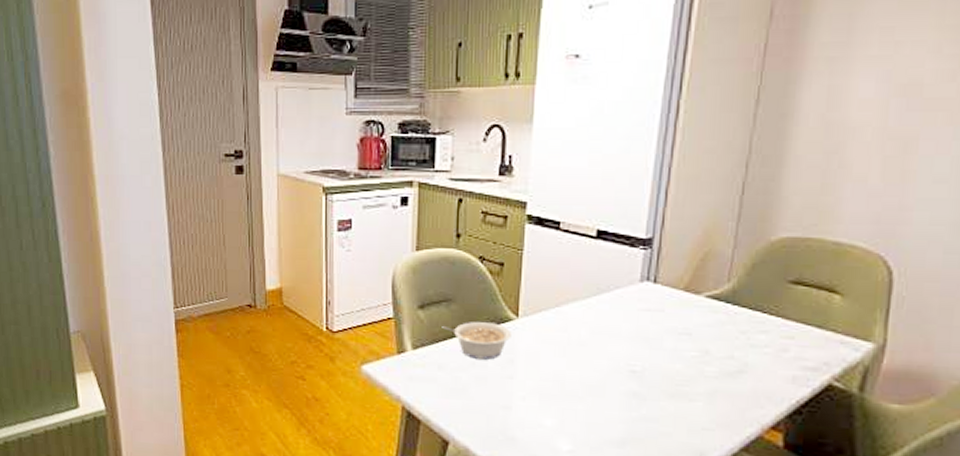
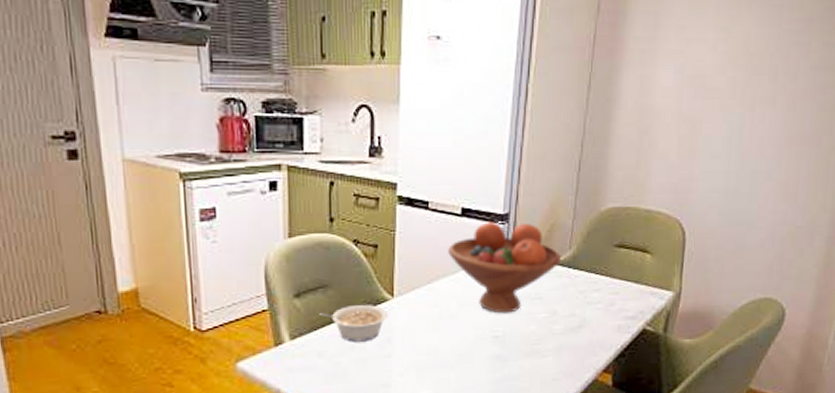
fruit bowl: none [580,246,718,347] -> present [448,222,562,314]

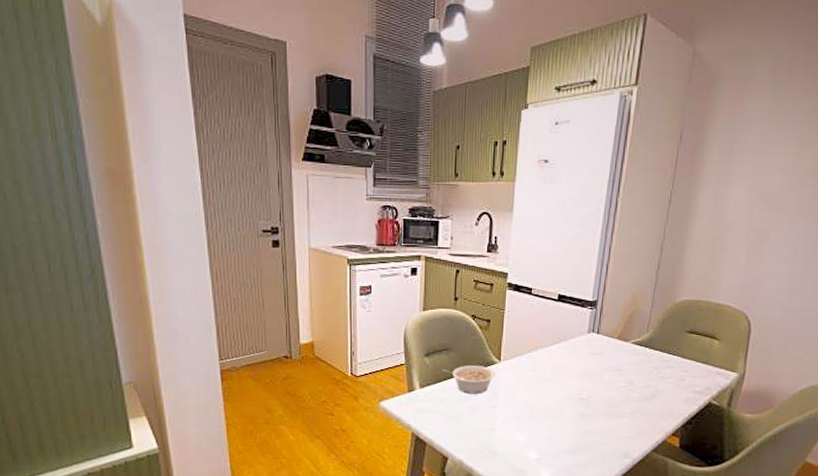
fruit bowl: present [448,222,562,314] -> none [546,306,640,381]

